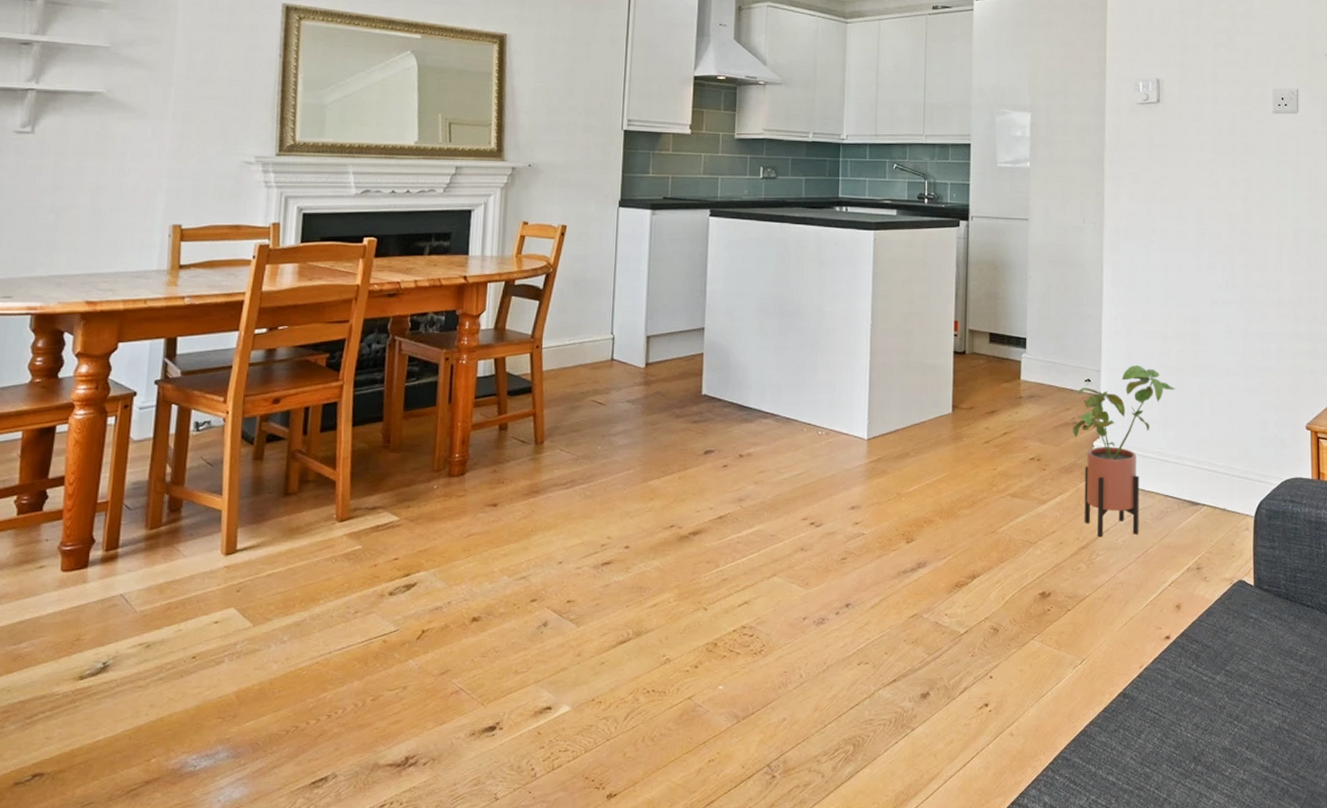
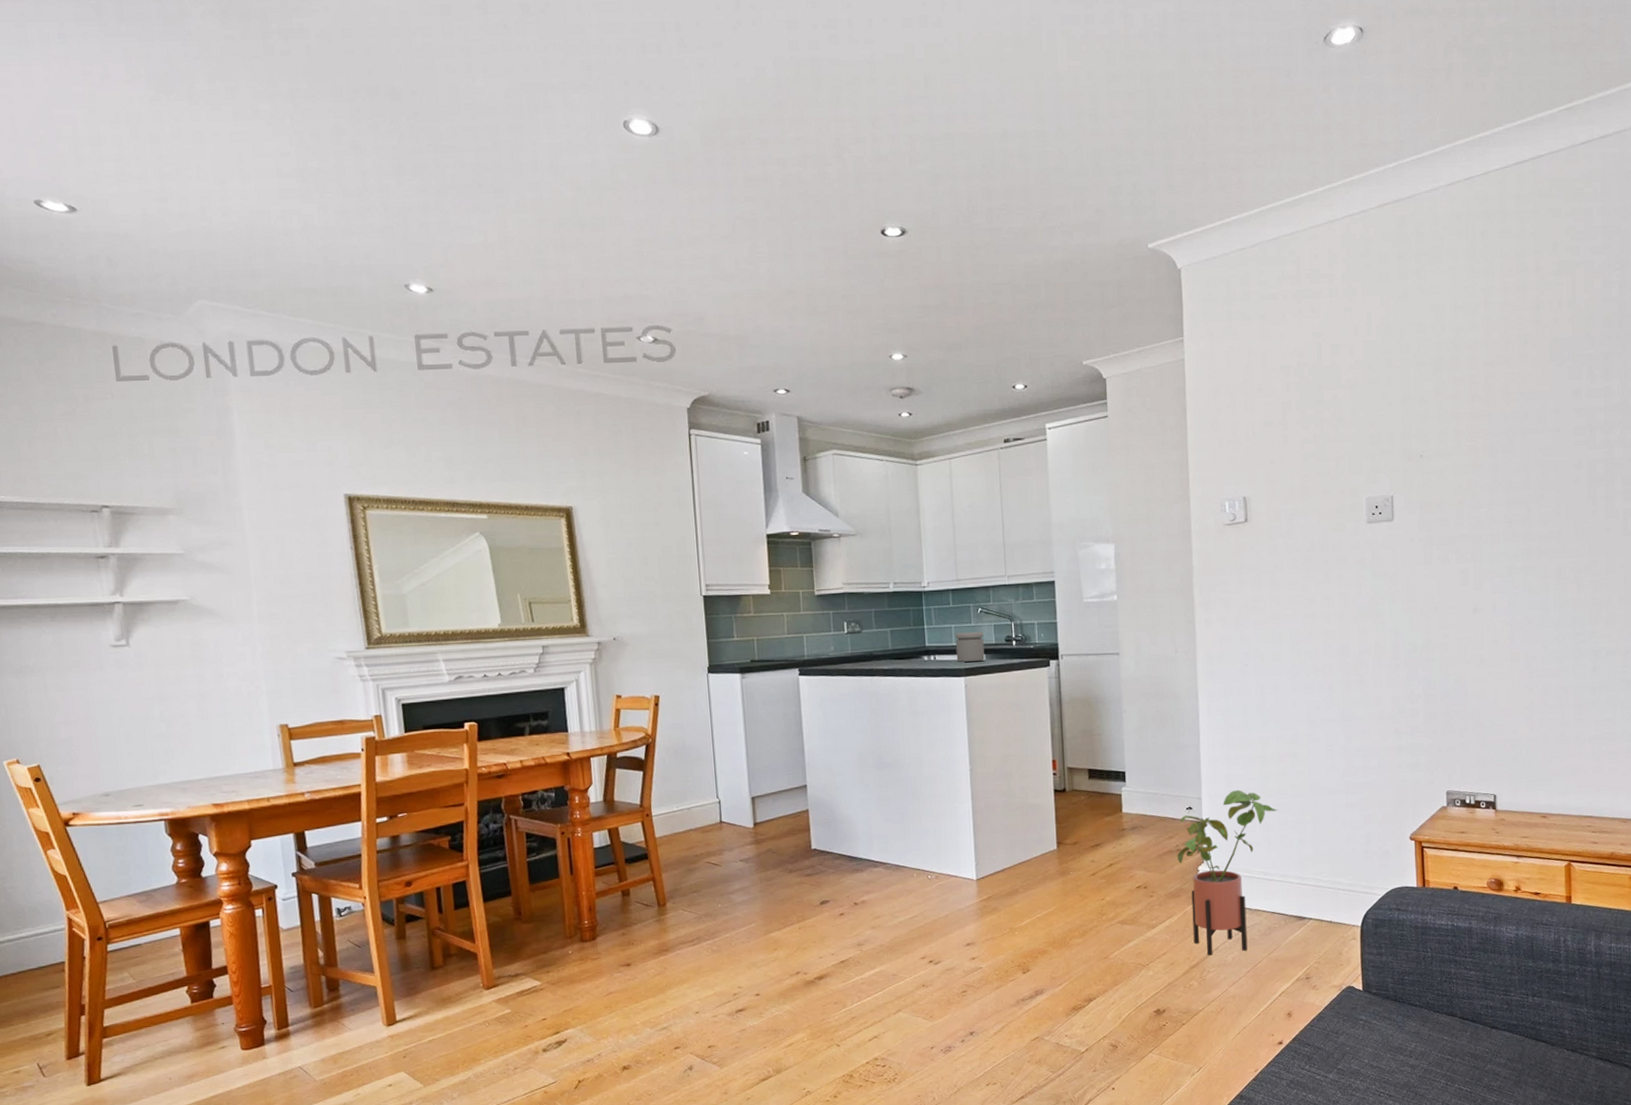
jar: none [868,186,897,217] -> present [955,631,985,663]

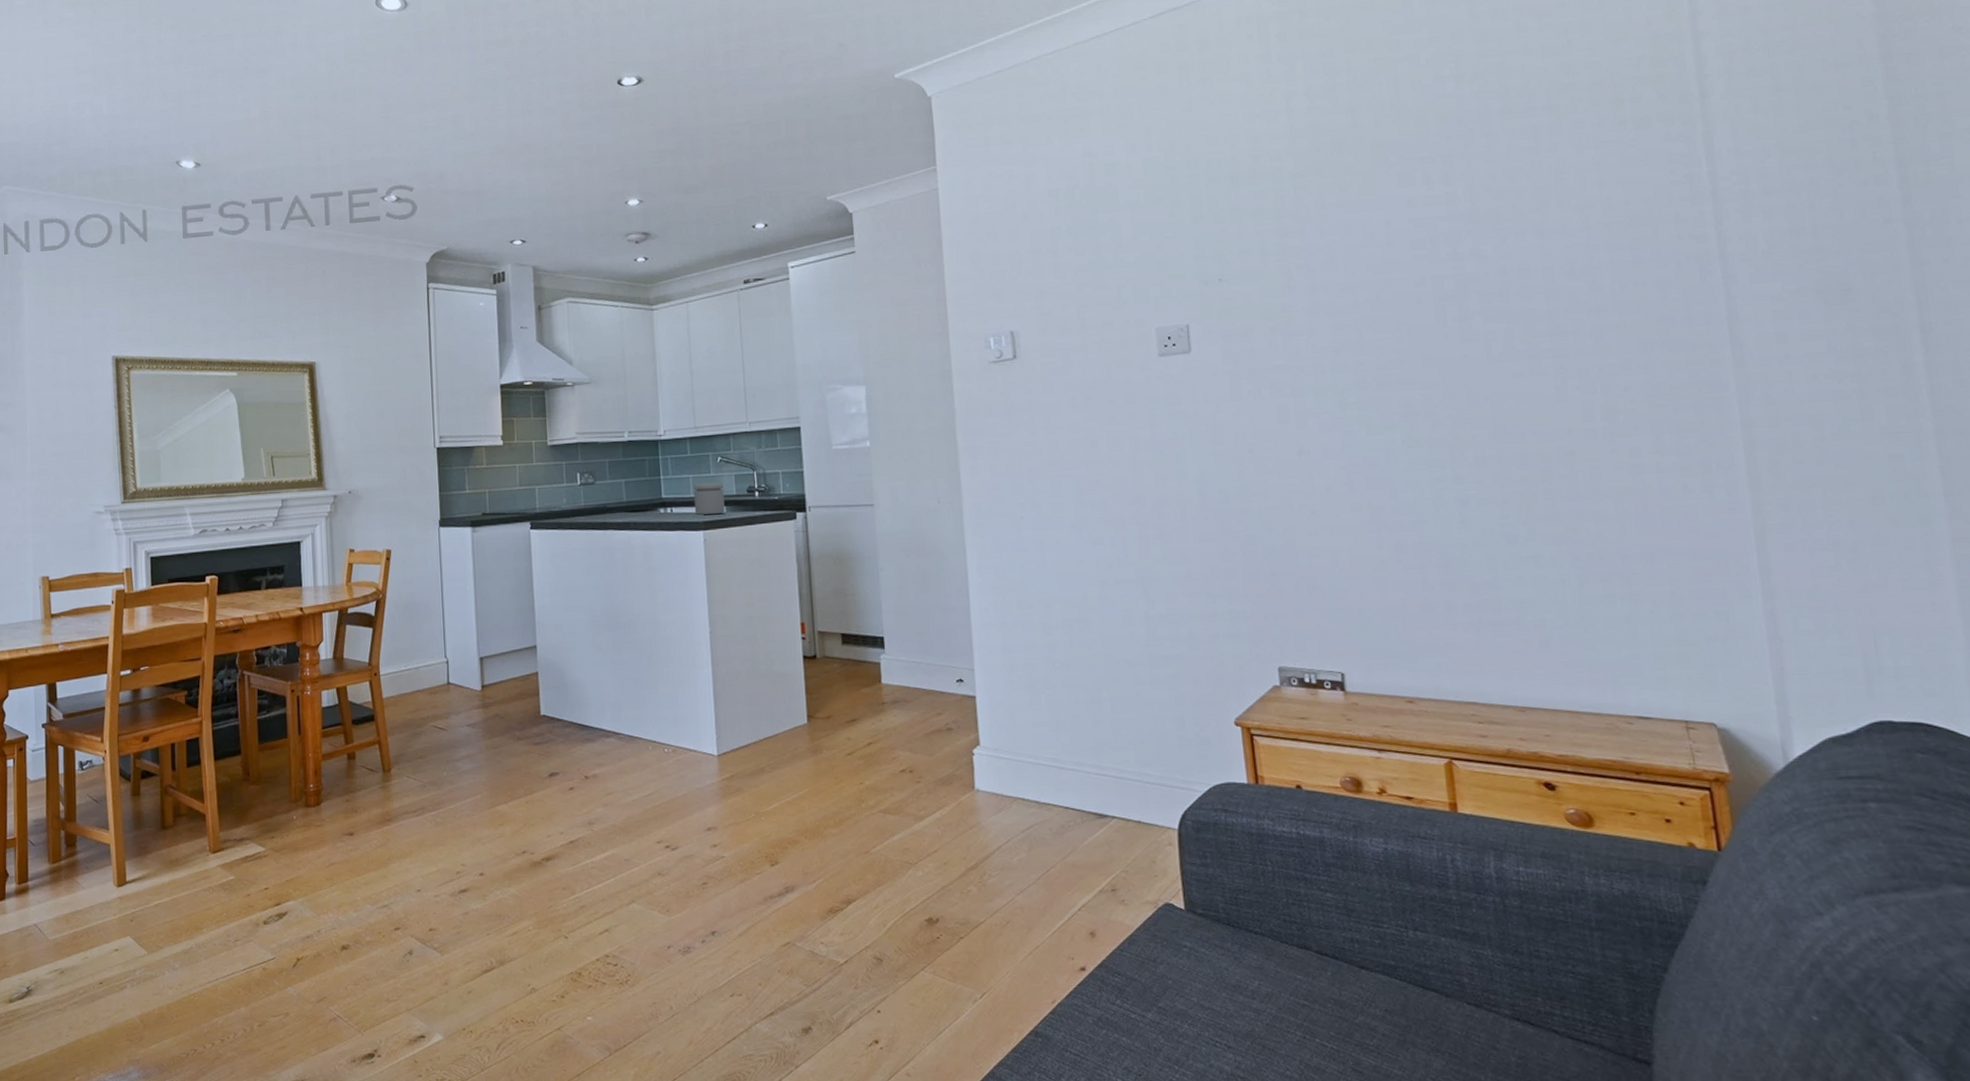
house plant: present [1177,789,1277,956] -> none [947,660,1066,856]

